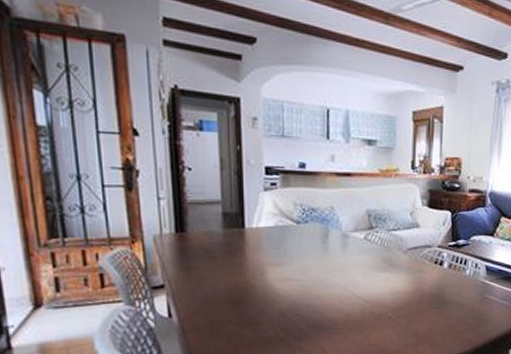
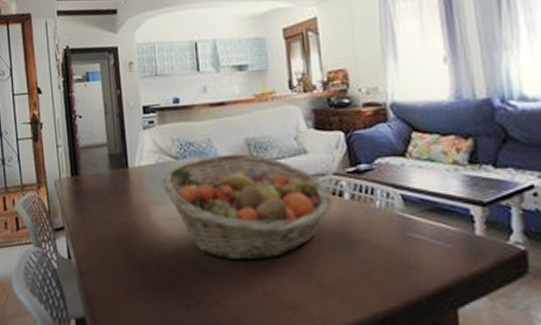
fruit basket: none [279,222,434,317] -> present [160,153,332,261]

